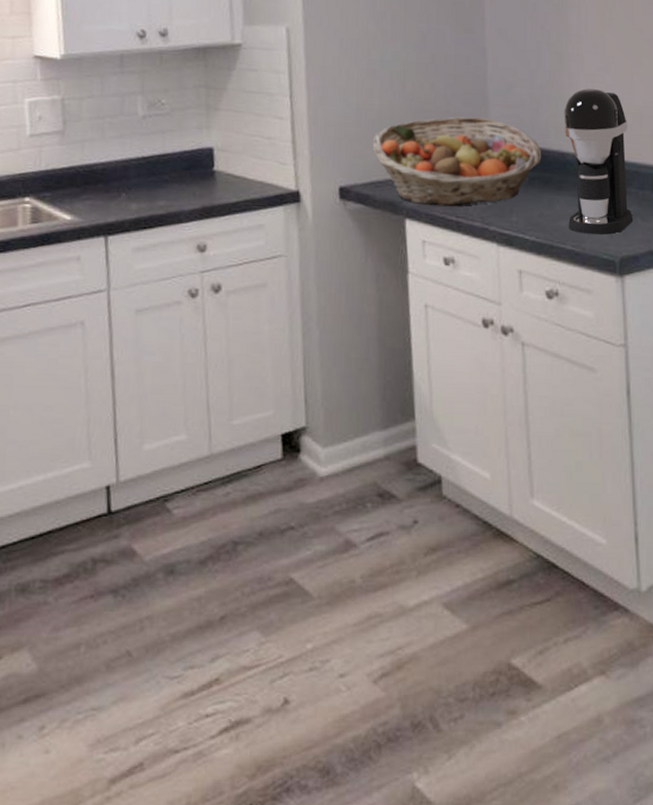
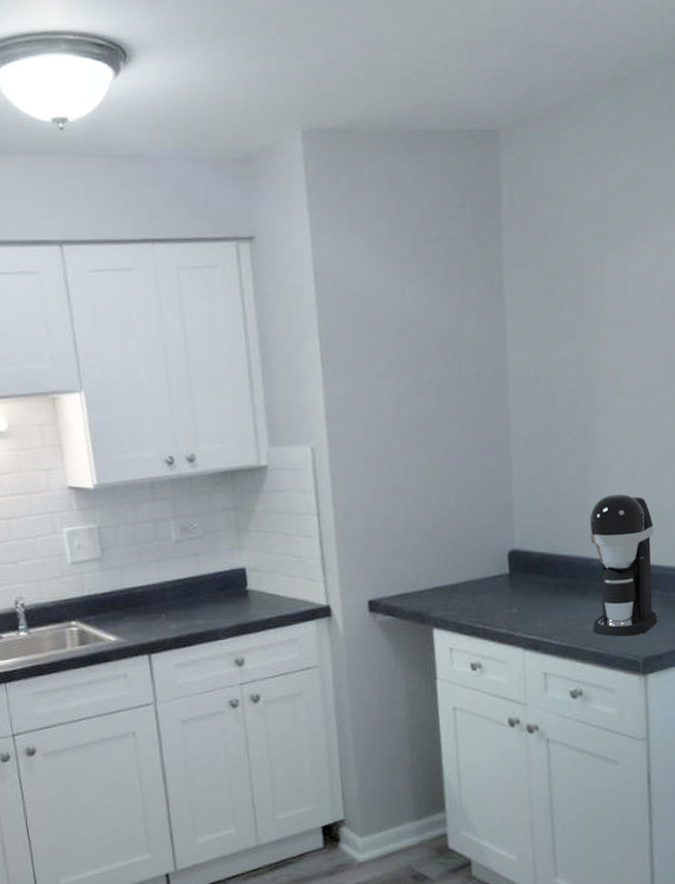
fruit basket: present [373,116,542,206] -> none [400,527,567,615]

